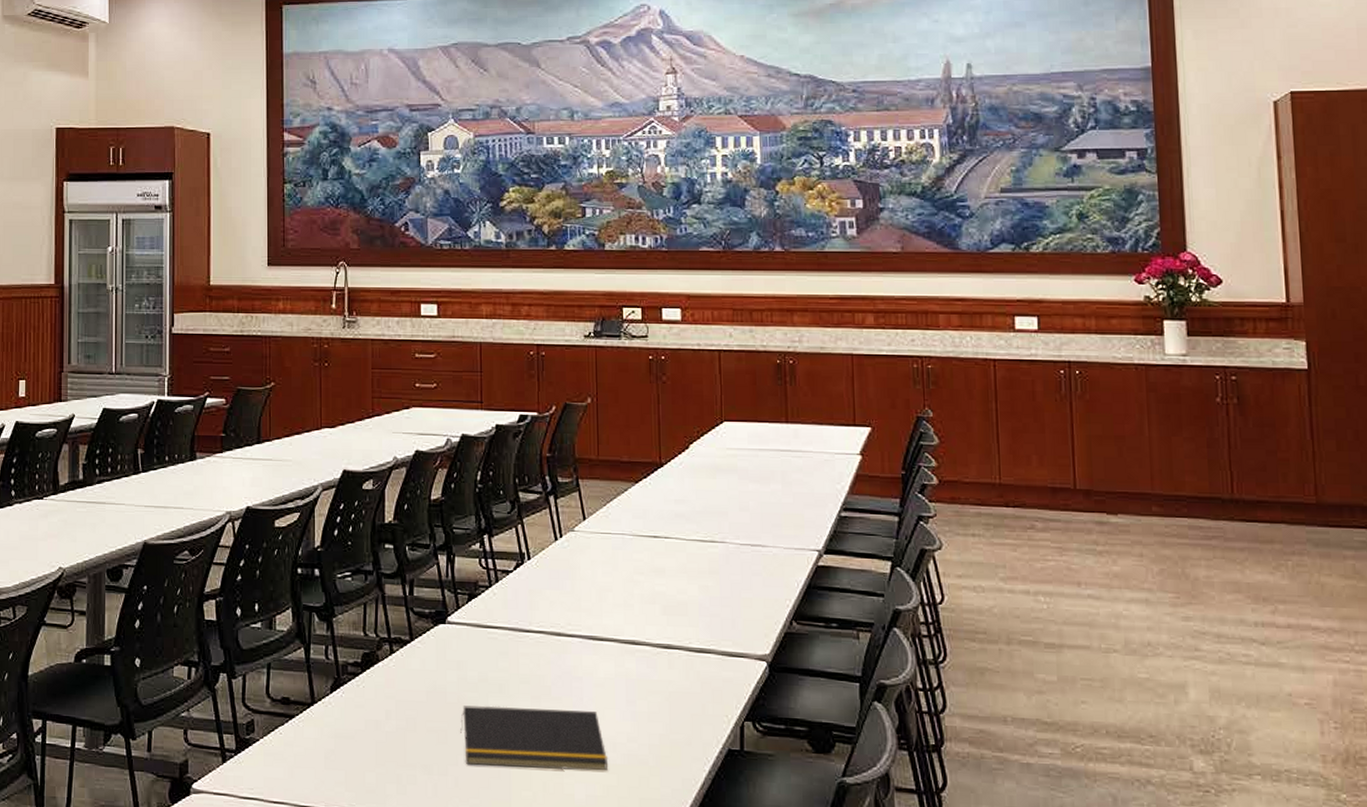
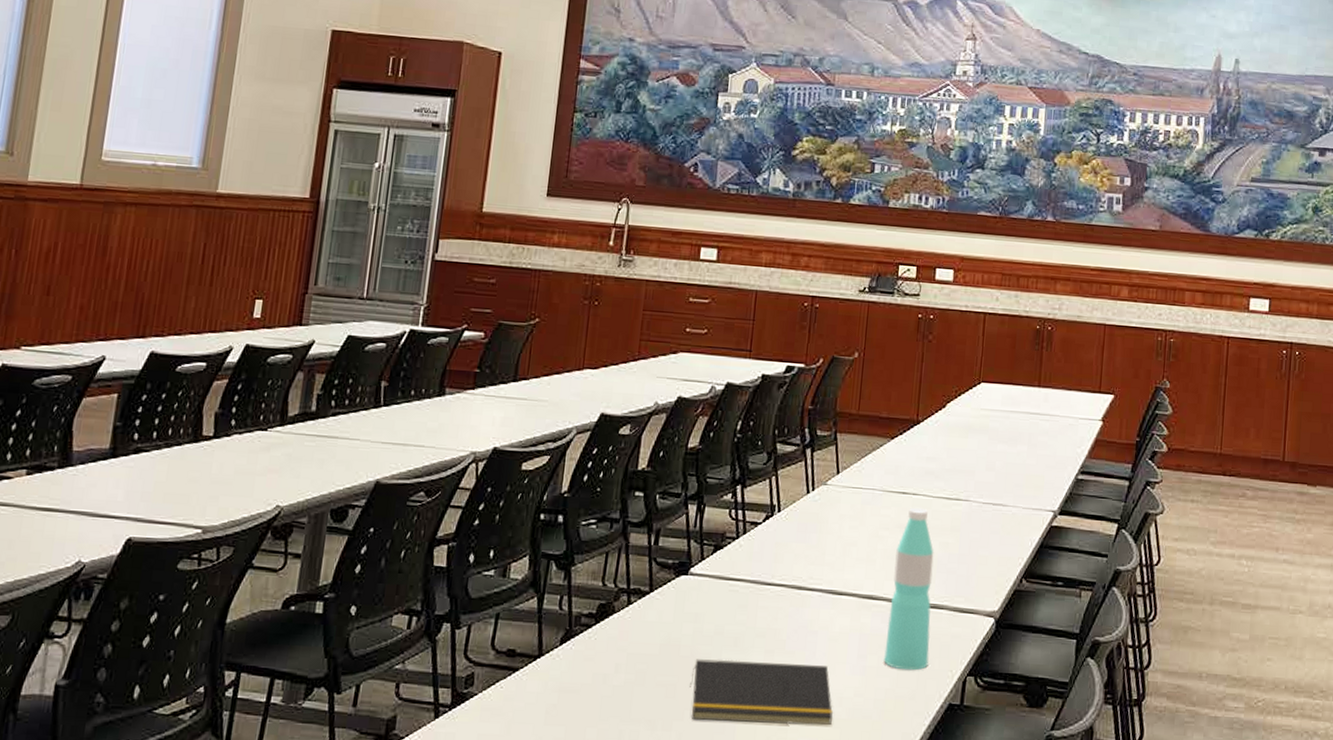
water bottle: none [653,551,701,716] -> present [884,507,934,671]

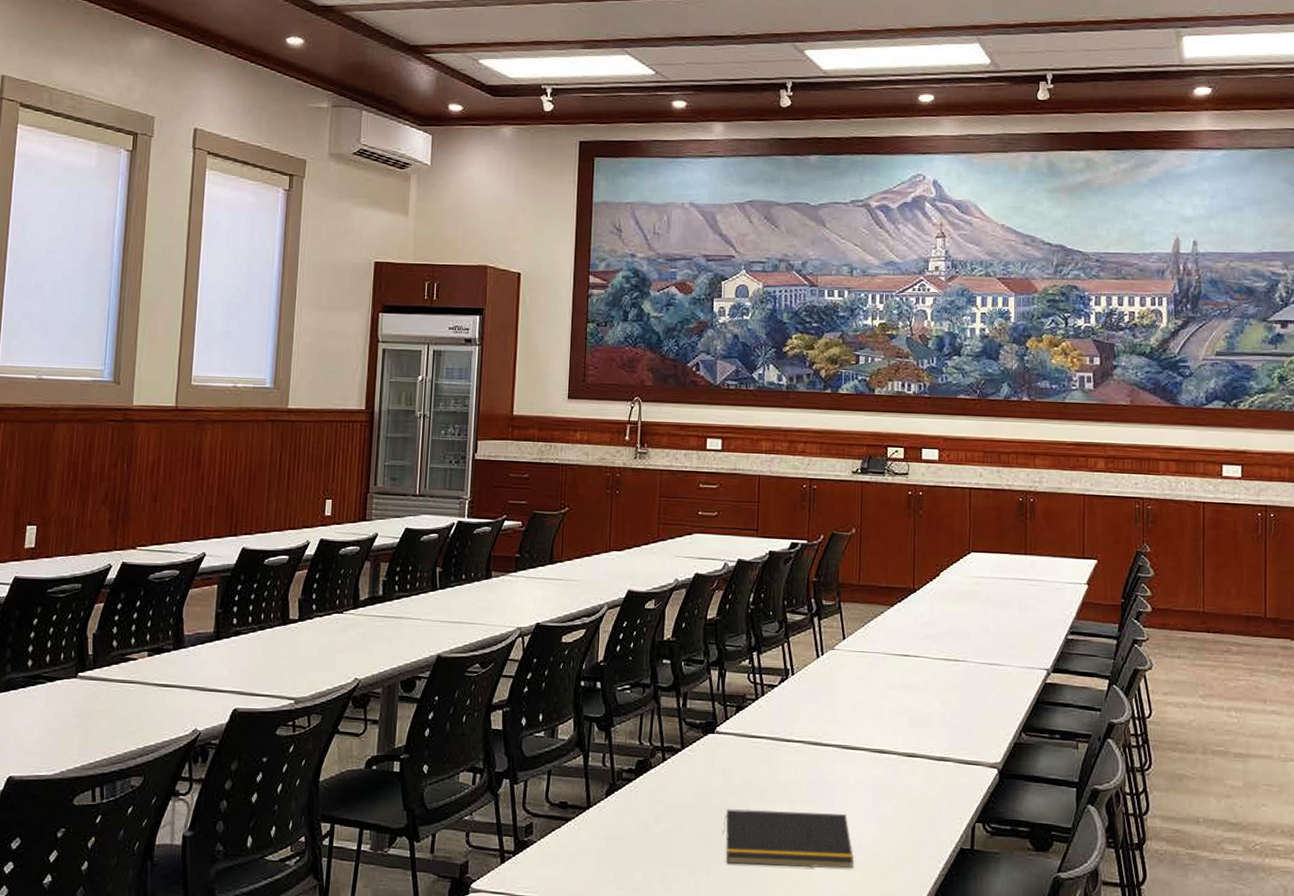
water bottle: present [884,507,934,671] -> none [897,668,939,818]

